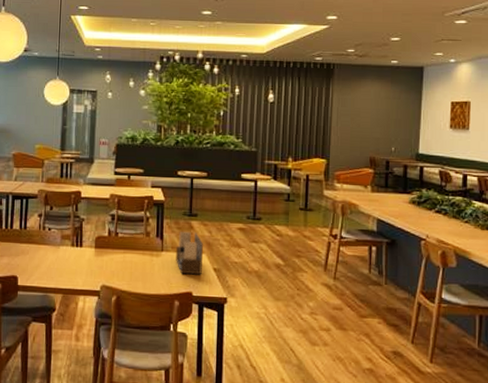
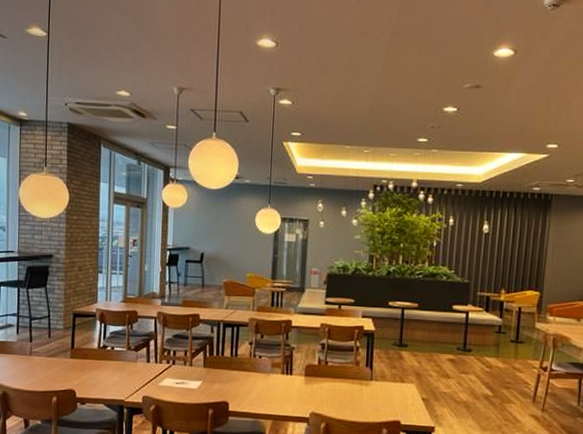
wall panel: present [175,232,204,275] -> none [384,362,413,405]

